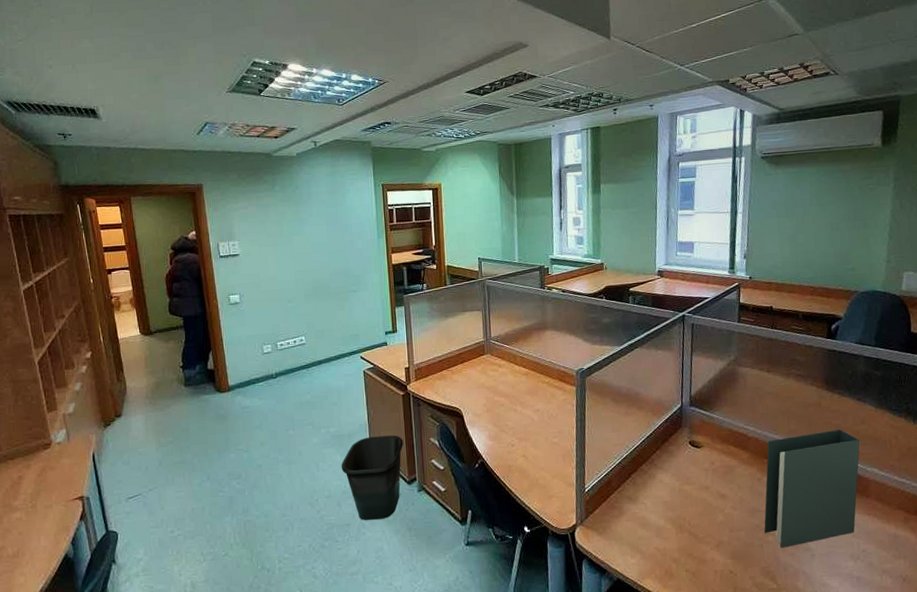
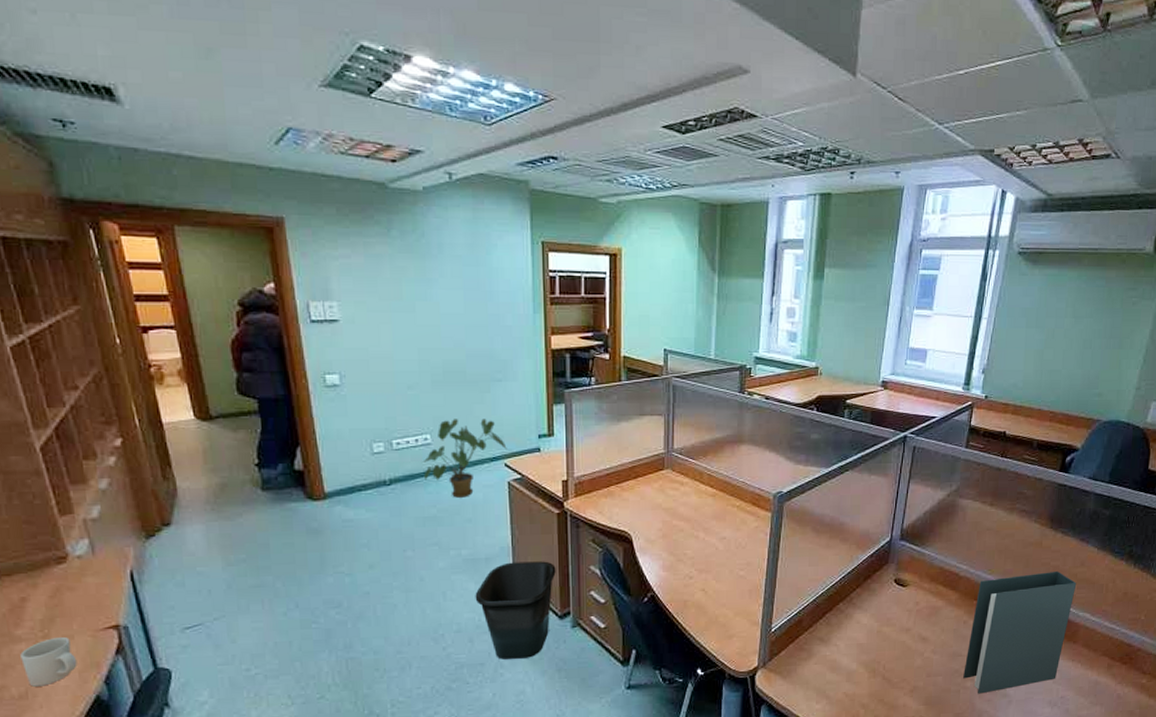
mug: none [16,506,54,547] -> present [20,636,78,687]
house plant: none [299,321,362,386] -> present [423,418,507,498]

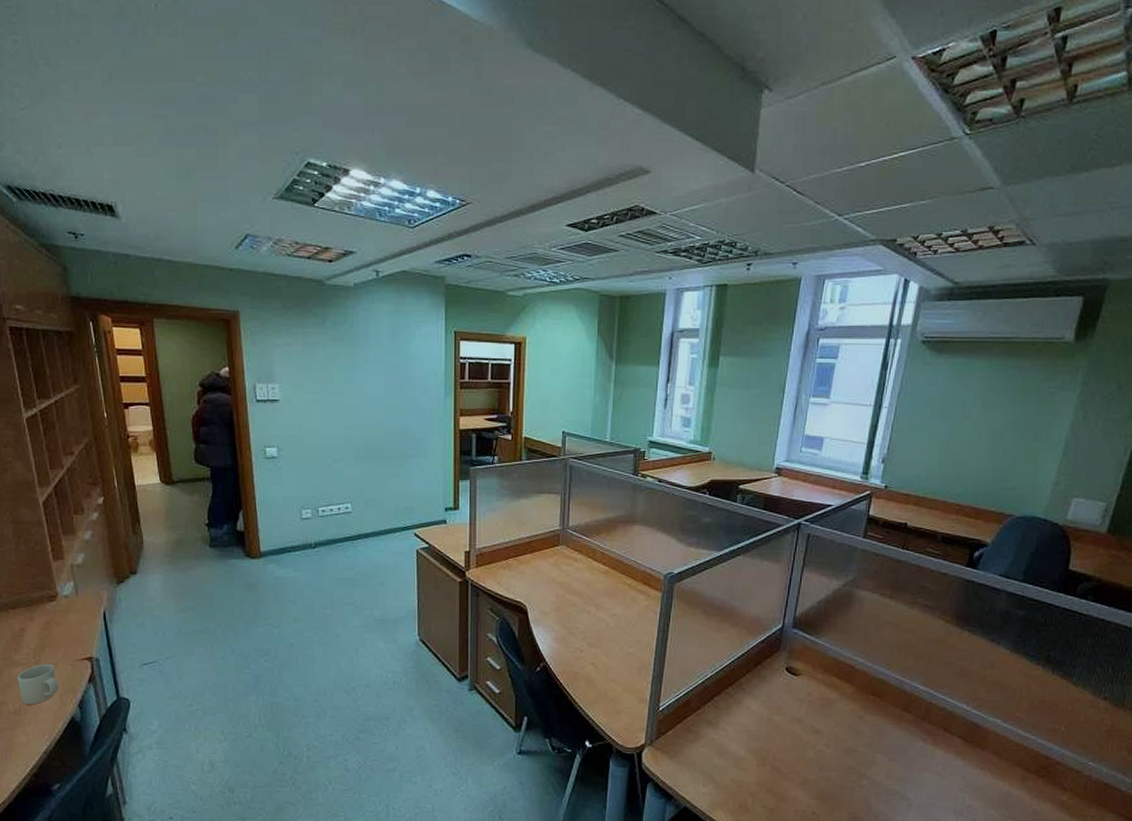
house plant: present [423,418,507,498] -> none [343,490,417,563]
waste bin: present [475,561,556,659] -> none [383,625,456,716]
binder: present [963,570,1077,694] -> none [858,671,986,794]

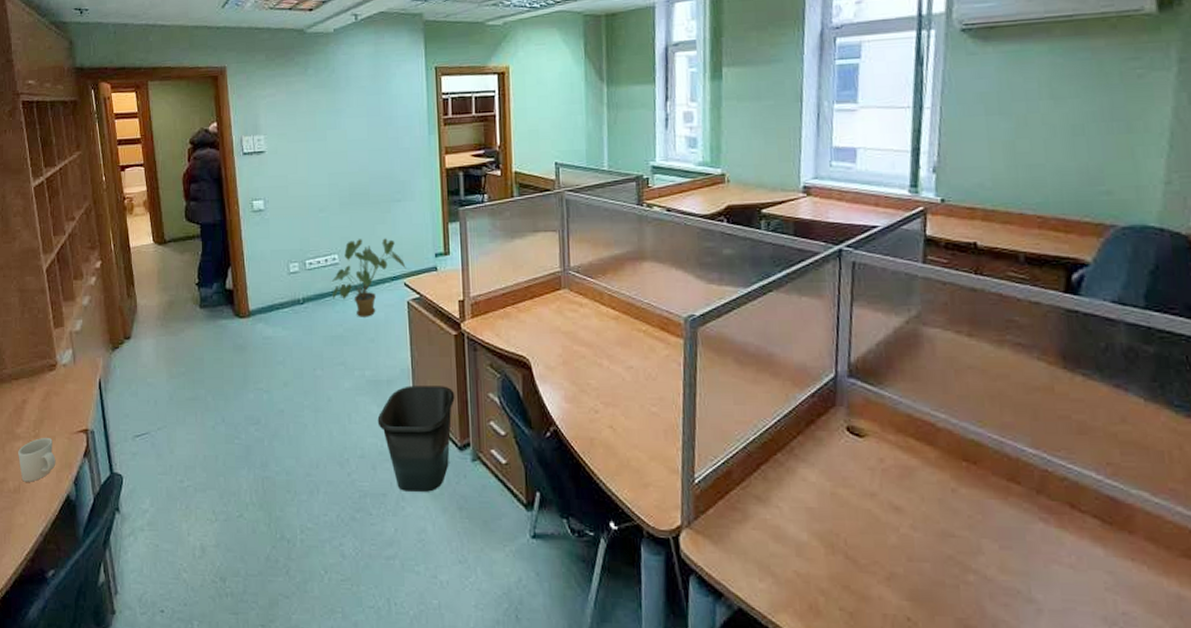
house plant: none [343,490,417,563] -> present [331,238,406,317]
waste bin: none [383,625,456,716] -> present [377,385,455,492]

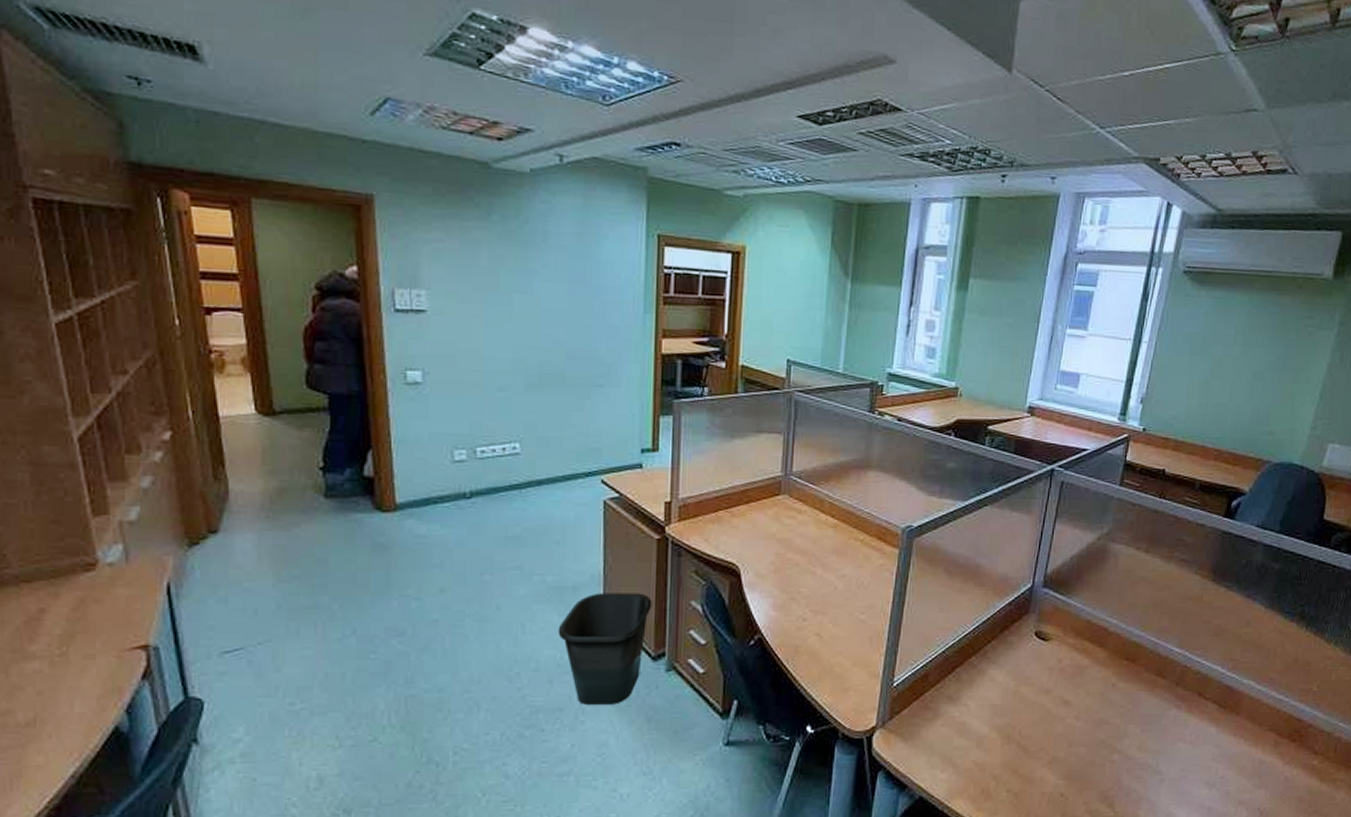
mug: present [18,437,56,482] -> none [32,655,97,713]
house plant: present [331,238,406,317] -> none [509,427,605,516]

